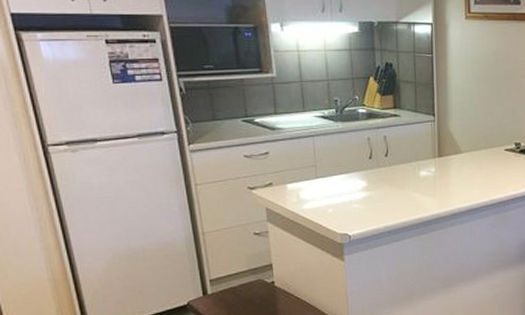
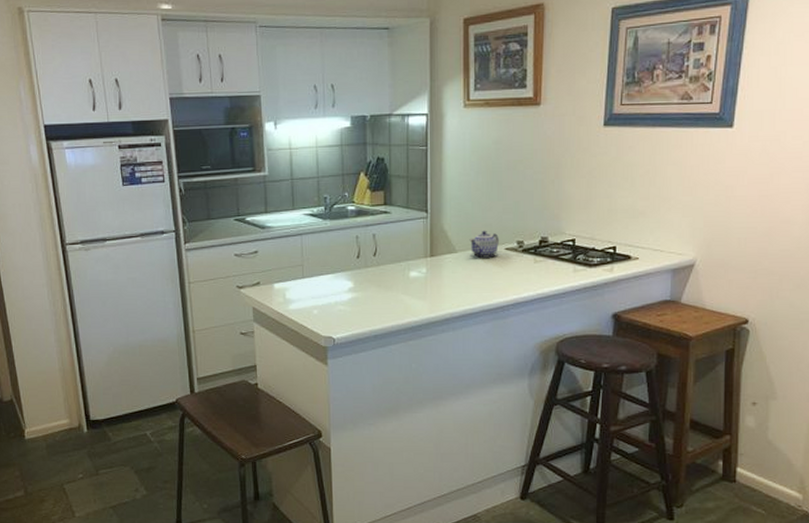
teapot: none [473,133,499,158] -> present [469,230,499,258]

